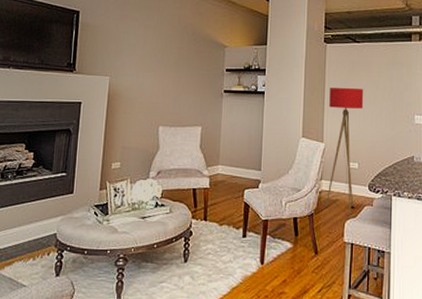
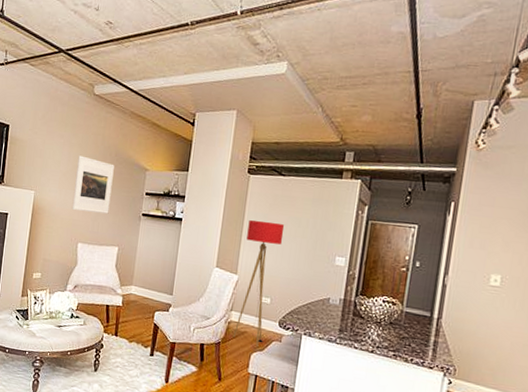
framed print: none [150,37,192,94] -> present [71,155,114,214]

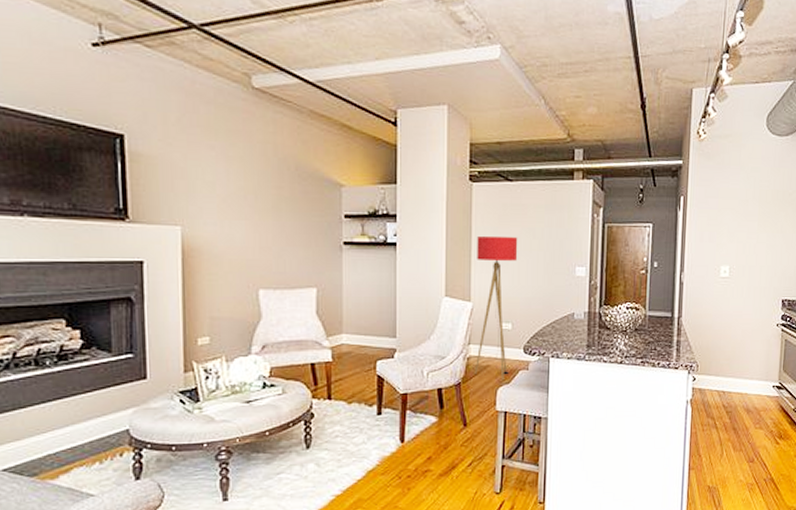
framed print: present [71,155,114,214] -> none [241,172,297,247]

